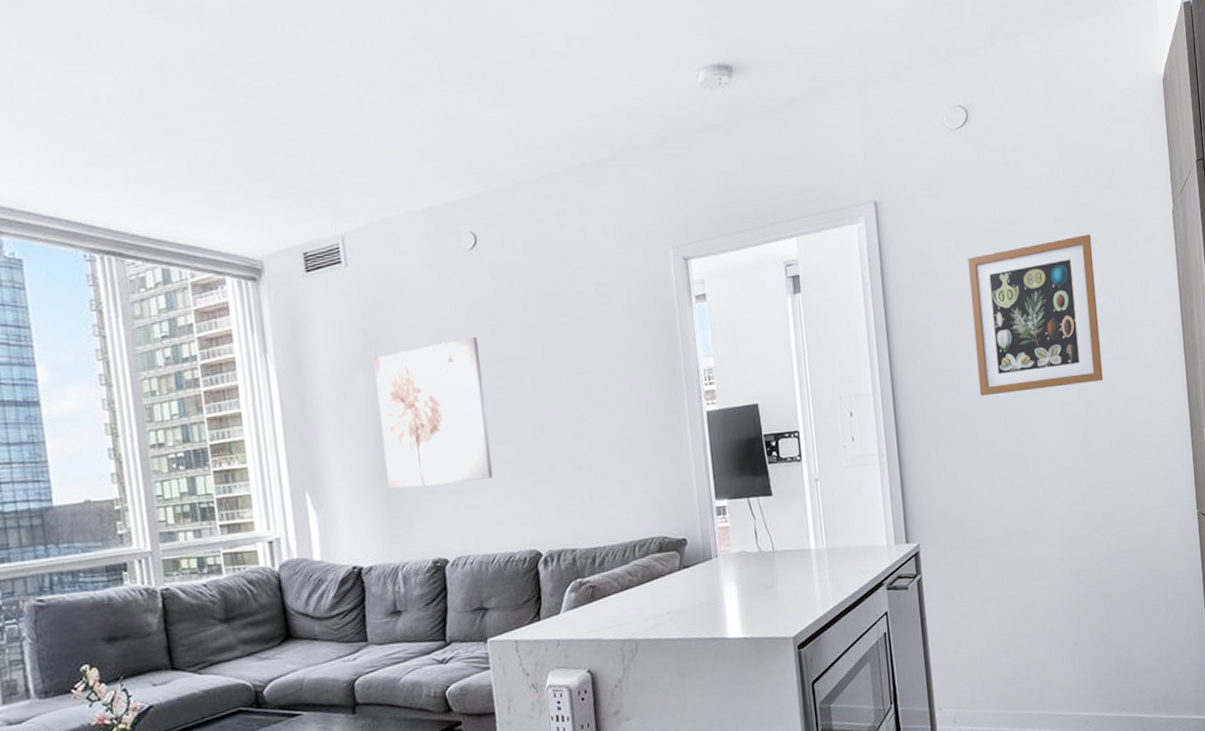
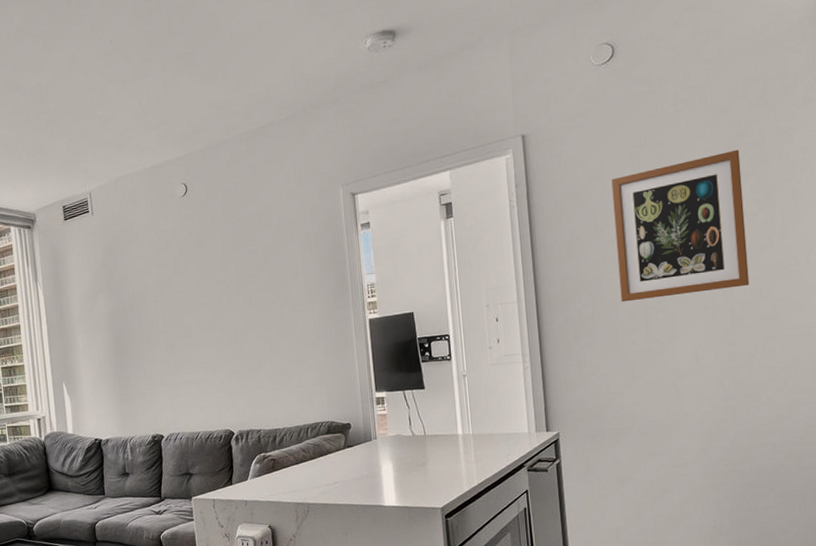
wall art: present [374,336,493,490] -> none [111,264,198,382]

